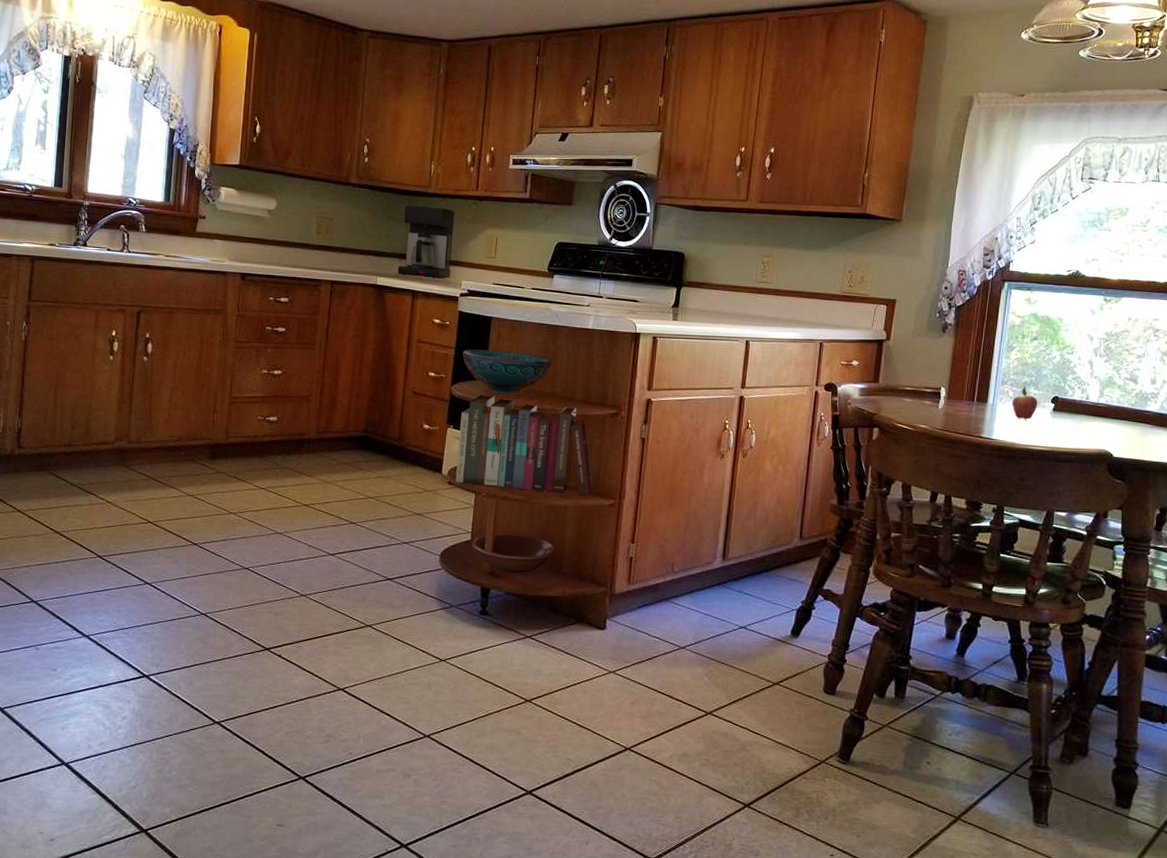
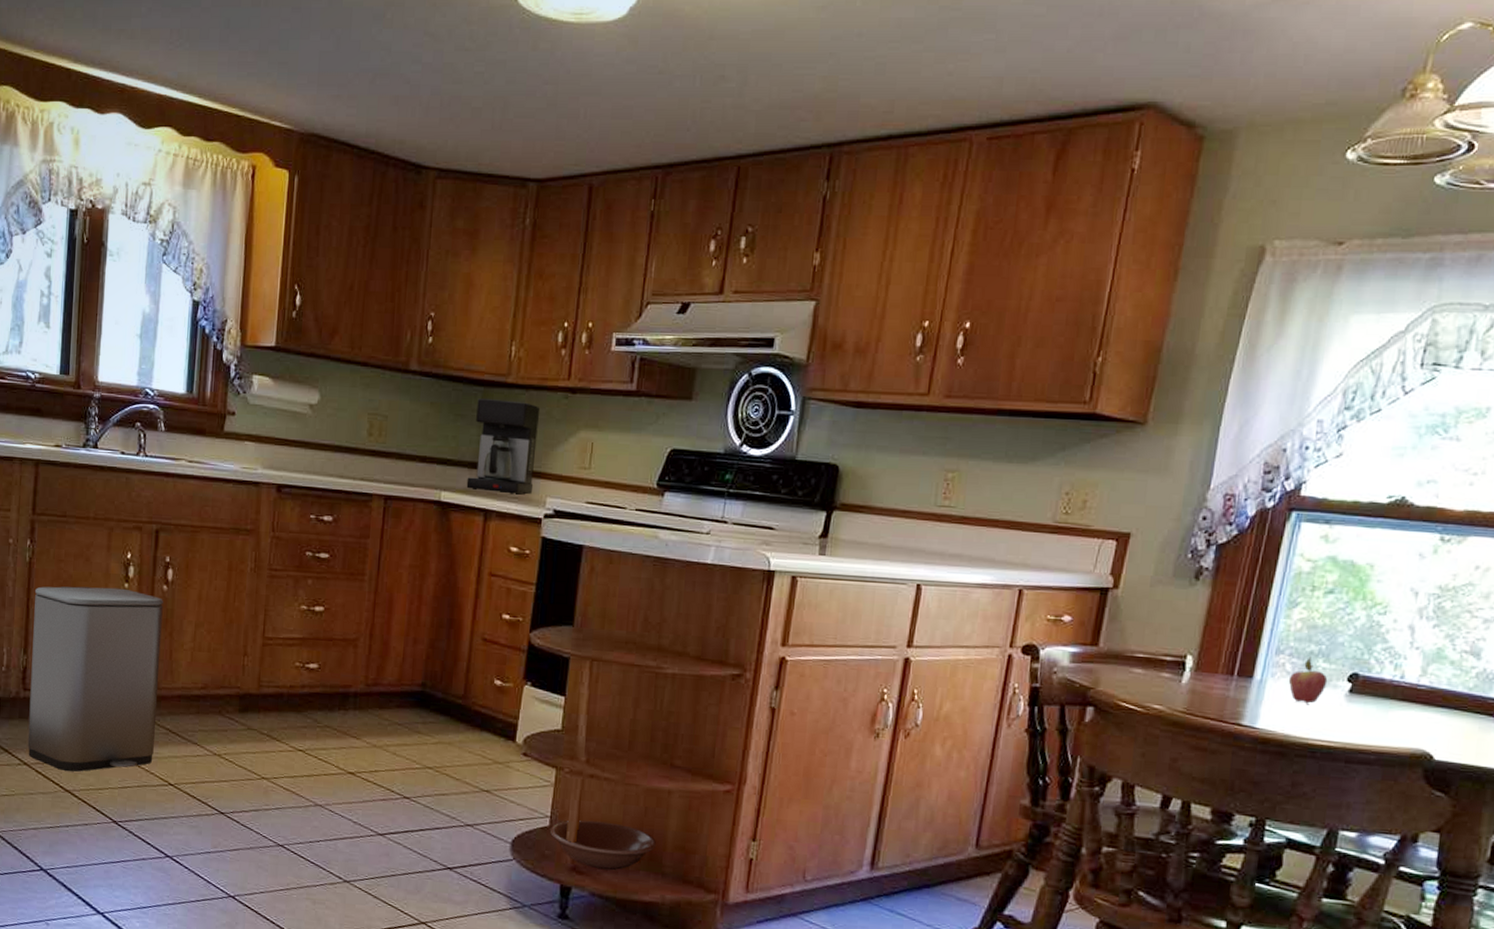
pedal bin: none [21,359,144,515] -> present [27,586,163,772]
books: present [456,394,593,496] -> none [533,644,706,778]
decorative bowl: present [462,349,553,395] -> none [544,586,660,646]

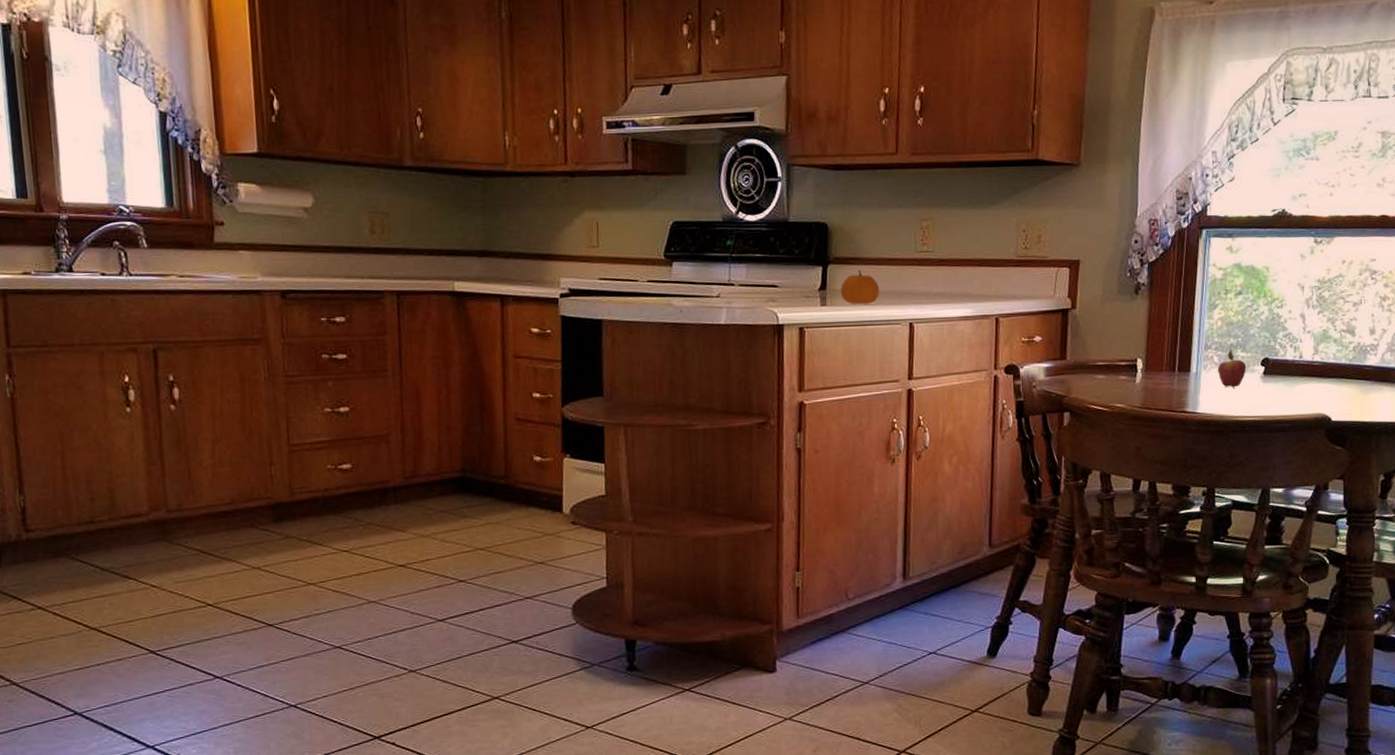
pedal bin: present [27,586,163,772] -> none [22,413,185,608]
coffee maker: present [466,399,540,495] -> none [478,188,546,278]
bowl: present [550,820,657,871] -> none [608,574,711,620]
fruit: none [843,520,889,559] -> present [841,270,880,305]

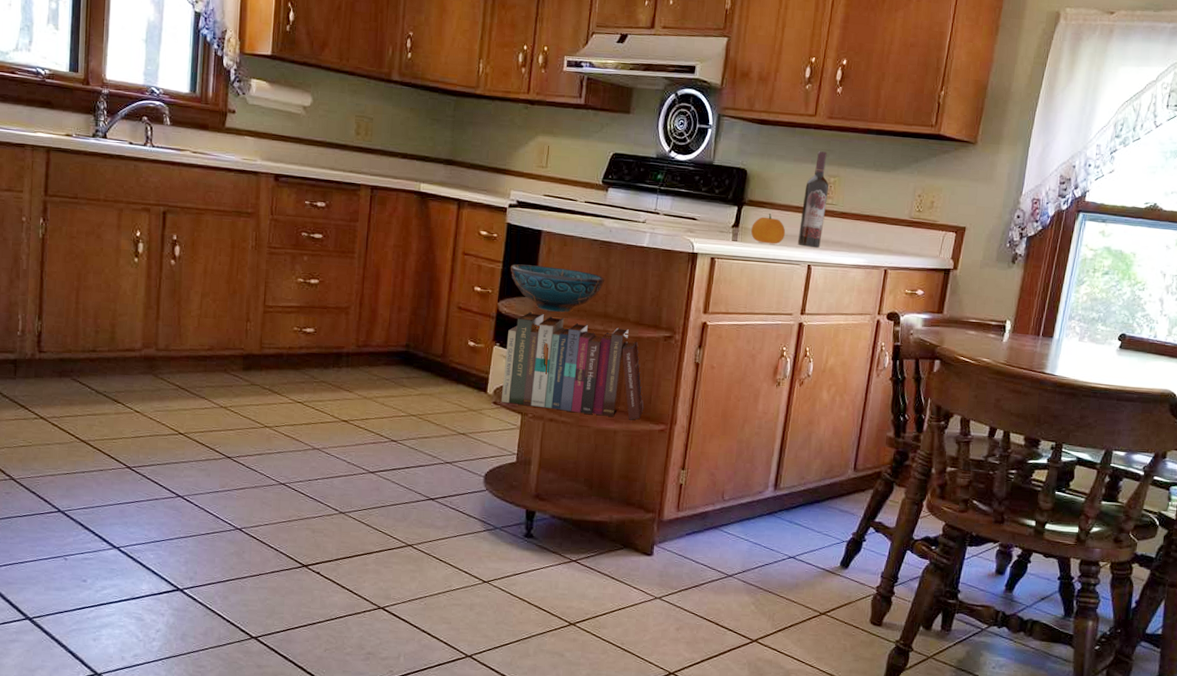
decorative bowl: none [570,359,682,412] -> present [510,264,605,313]
books: none [578,413,745,523] -> present [501,312,644,420]
wine bottle: none [894,193,923,304] -> present [797,151,829,249]
fruit: present [1217,348,1247,388] -> none [1077,322,1105,357]

